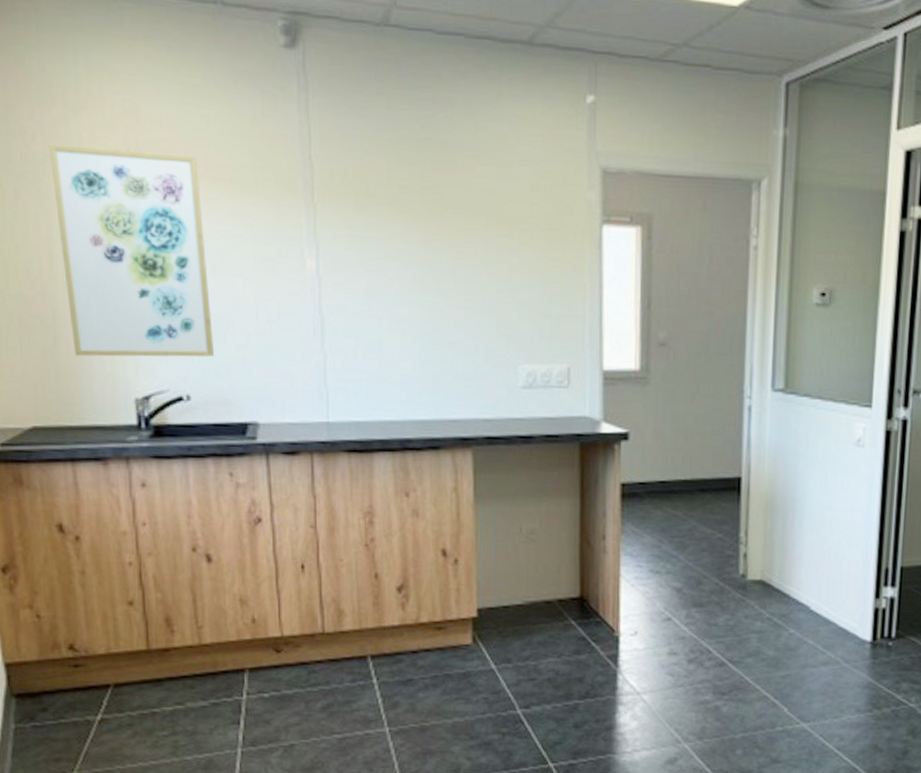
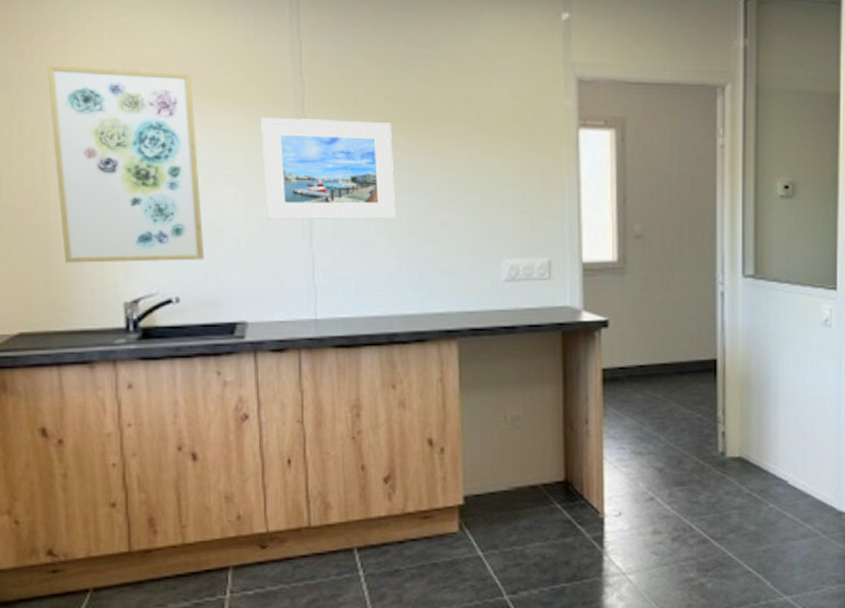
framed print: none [269,206,410,319] -> present [261,118,396,220]

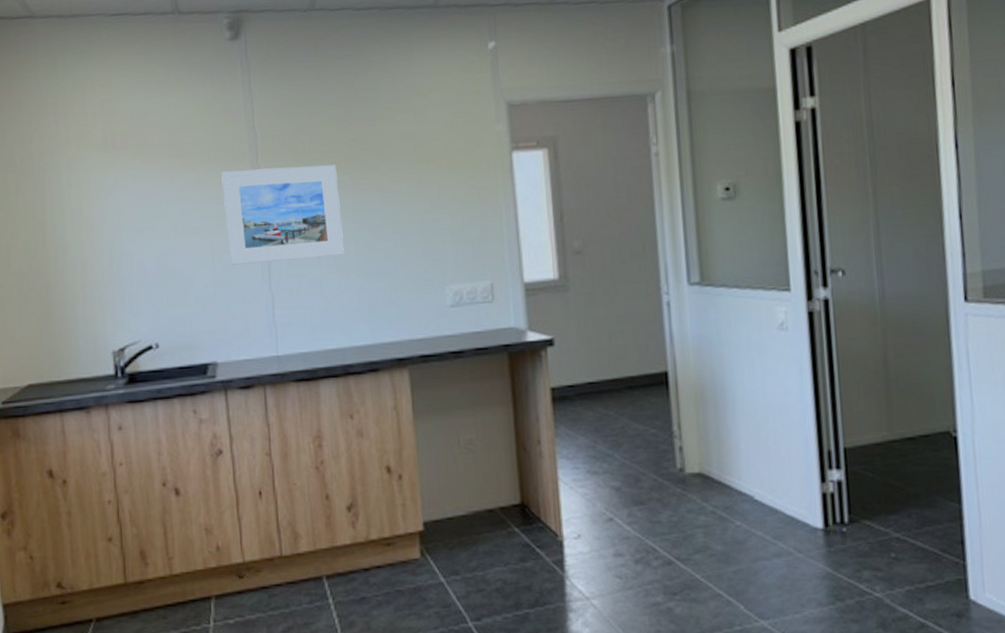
wall art: present [46,64,205,263] -> none [43,139,179,319]

